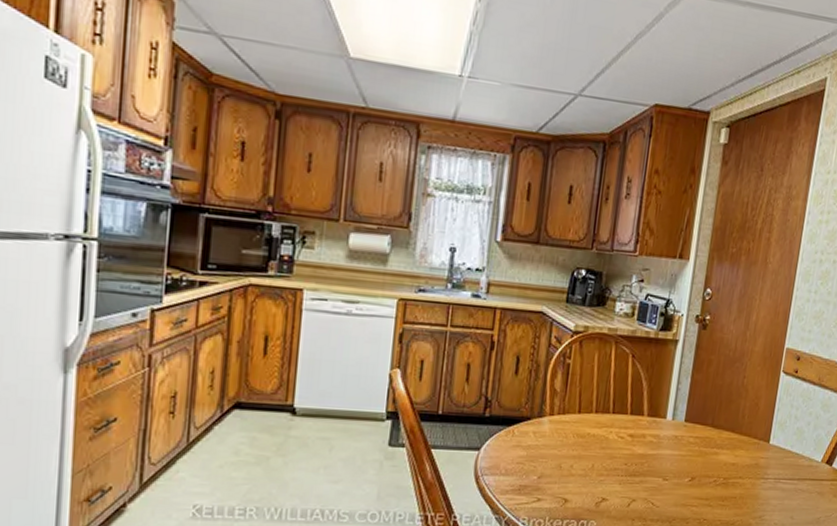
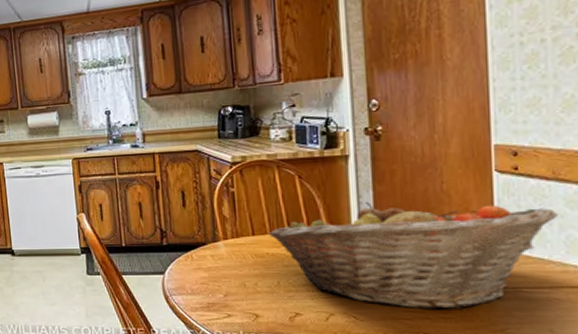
fruit basket: none [593,388,816,497] -> present [268,201,558,310]

